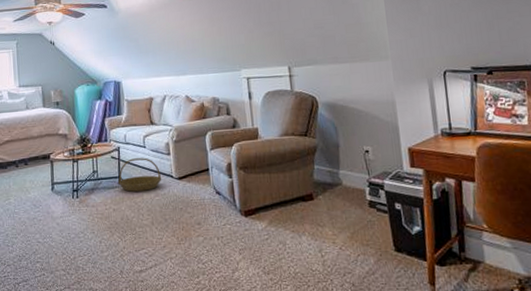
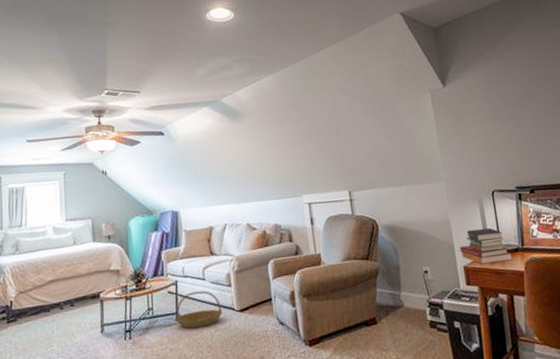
books: none [405,109,464,147] -> present [460,228,513,264]

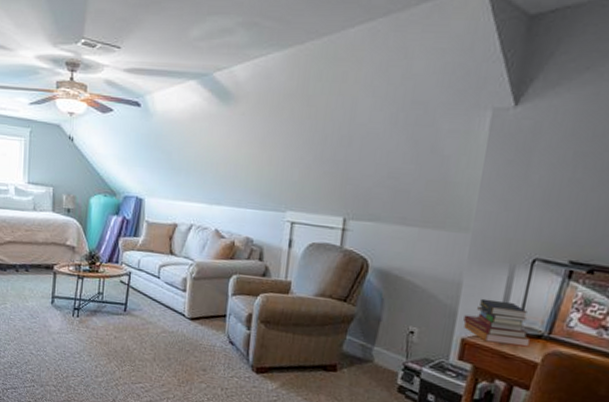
basket: present [176,290,223,329] -> none [124,287,173,325]

